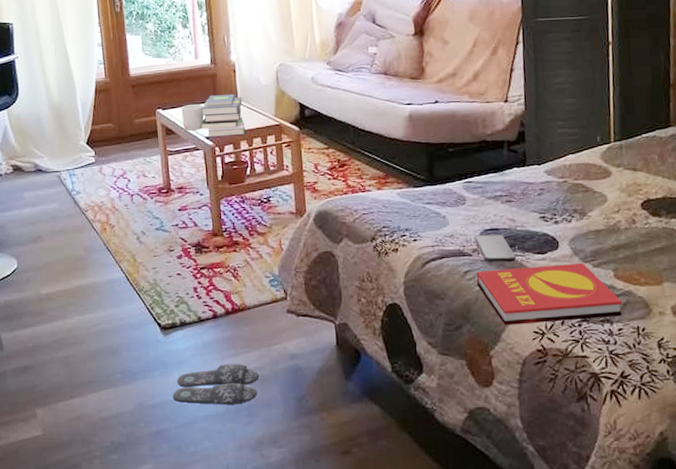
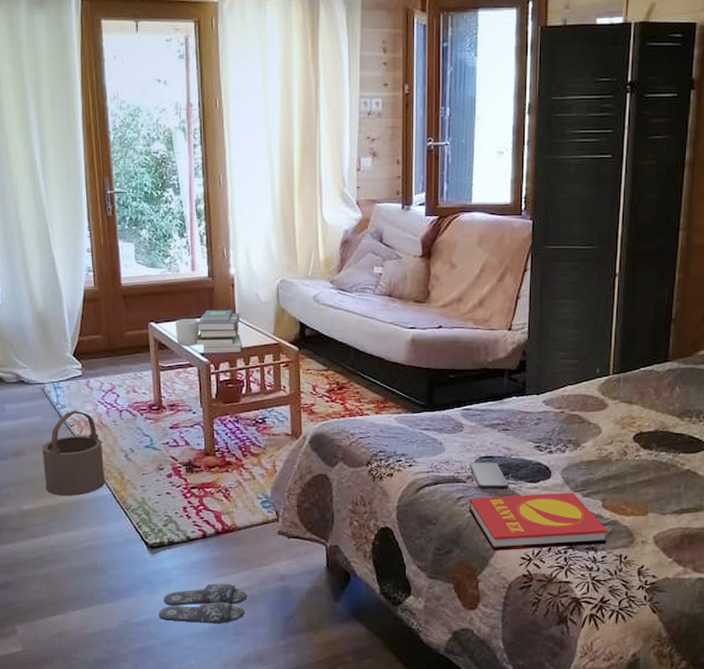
wooden bucket: none [58,196,118,280] -> present [41,410,105,496]

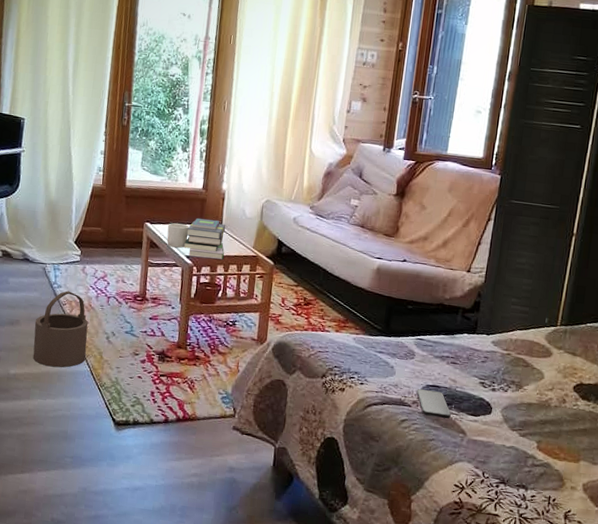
slippers: present [159,583,248,624] -> none [115,465,198,504]
book: present [469,492,608,552] -> none [410,421,540,485]

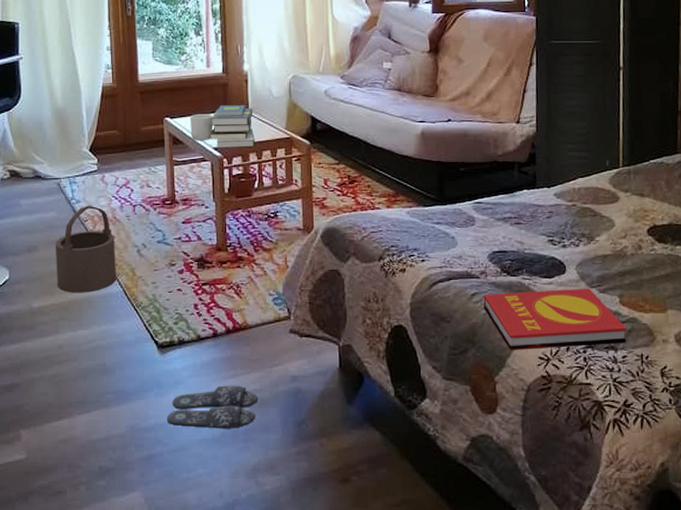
slippers: none [115,465,198,504] -> present [167,385,259,429]
book: none [410,421,540,485] -> present [483,288,627,351]
smartphone: present [416,388,451,418] -> none [482,256,523,285]

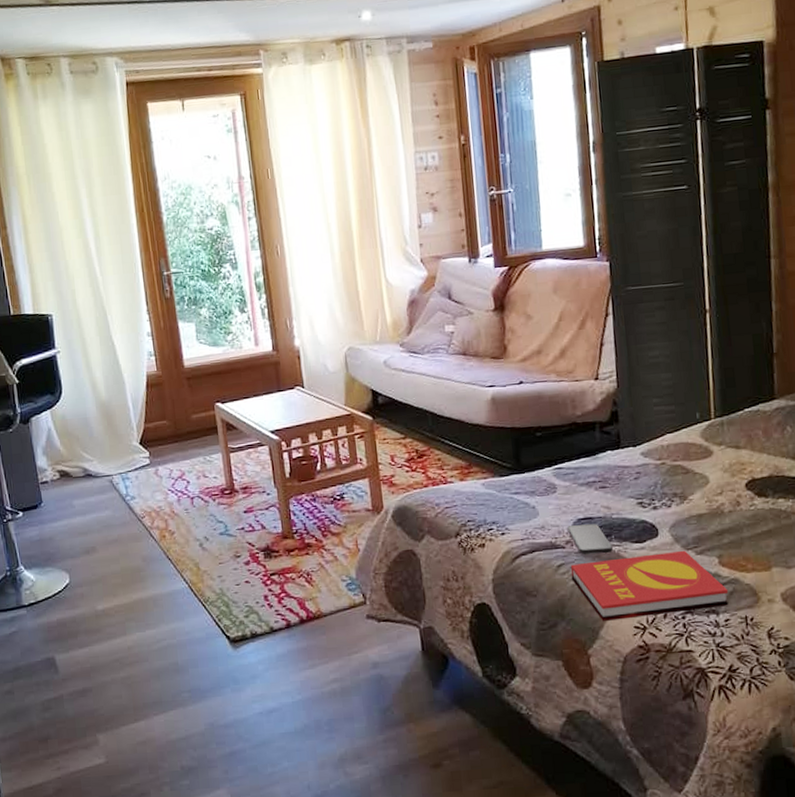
wooden bucket: present [55,205,116,293] -> none [113,500,180,593]
slippers: present [167,385,259,429] -> none [246,675,340,721]
mug: present [190,113,214,140] -> none [242,395,269,425]
books: present [210,104,255,148] -> none [265,382,314,431]
smartphone: none [482,256,523,285] -> present [566,524,613,553]

